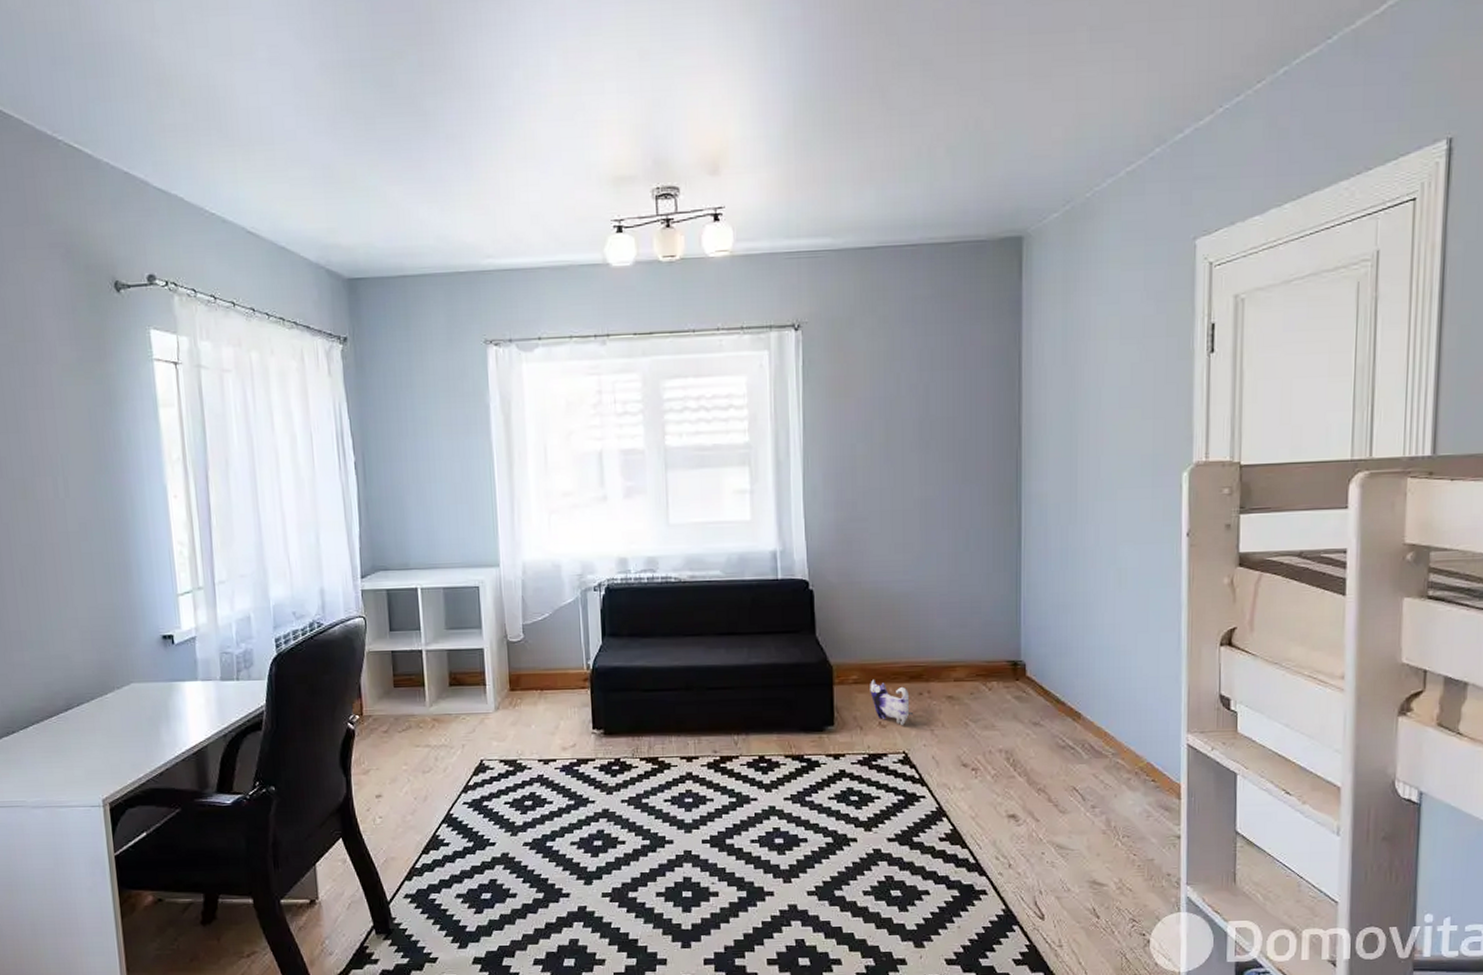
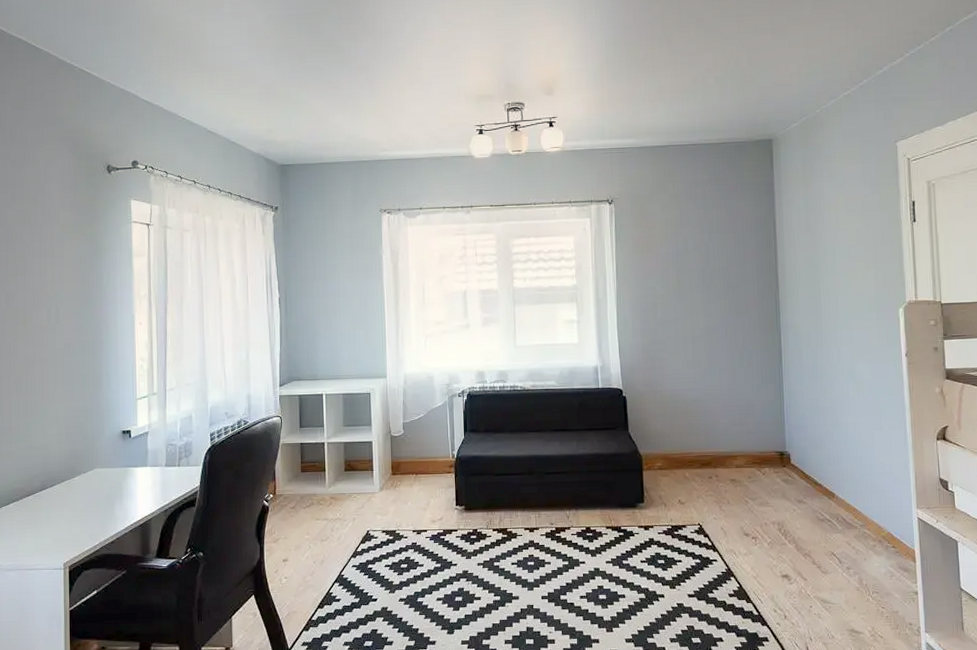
plush toy: present [870,679,914,725] -> none [671,466,706,502]

